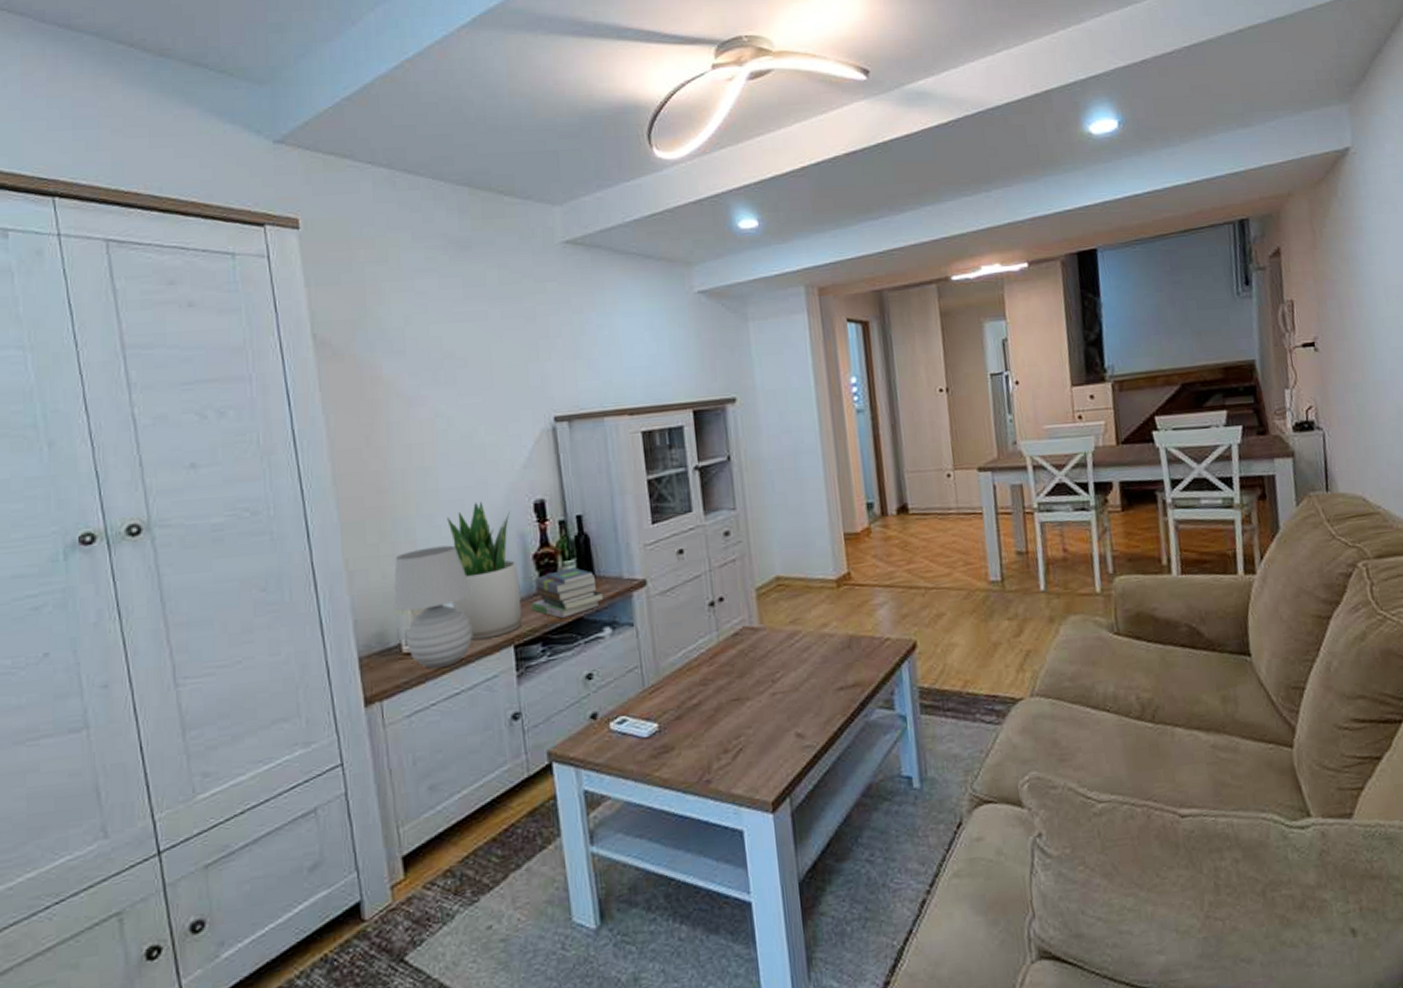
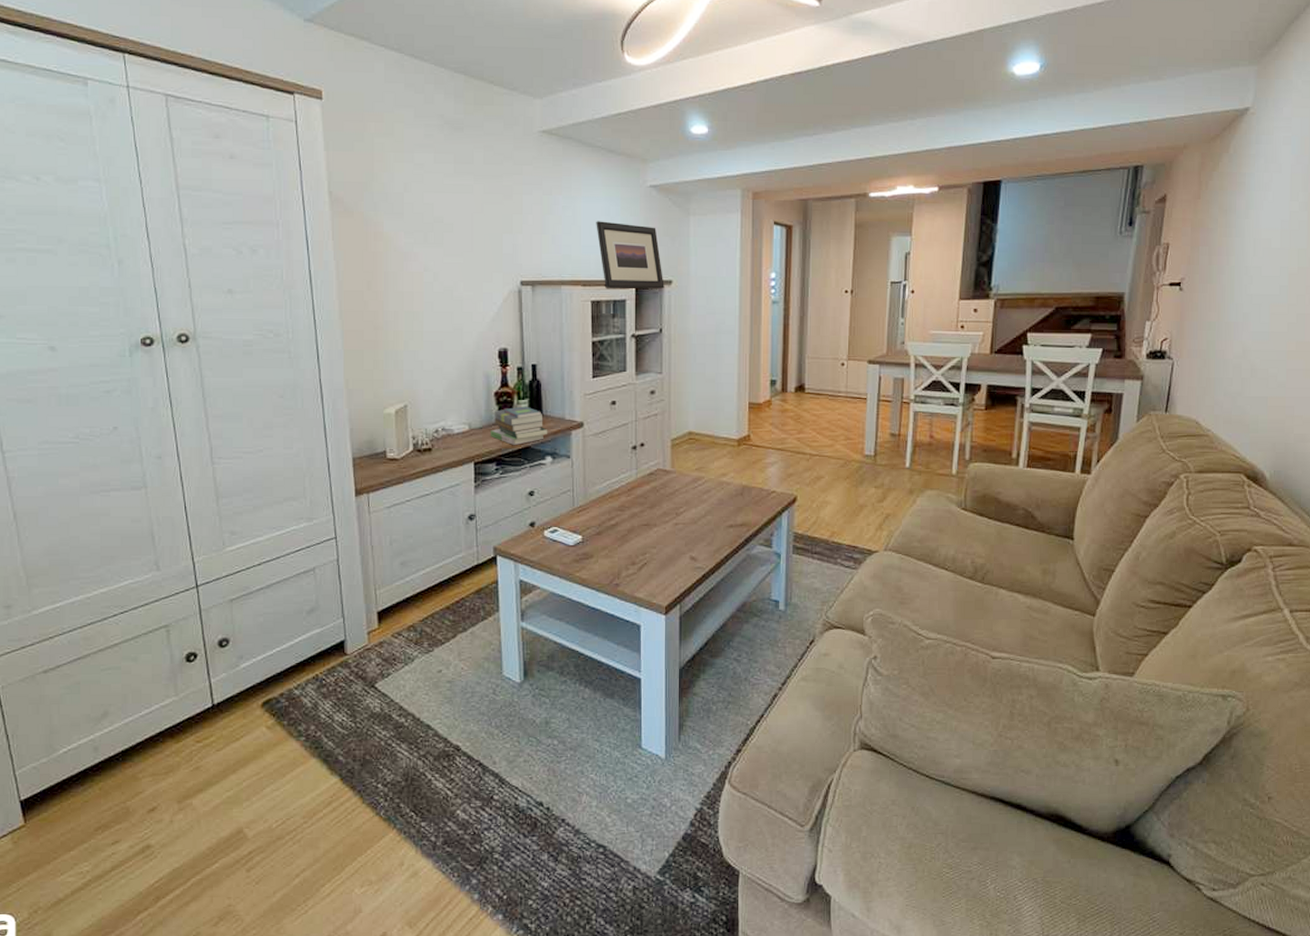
table lamp: present [393,545,473,669] -> none [382,377,444,474]
planter: present [447,501,523,640] -> none [428,344,482,454]
picture frame: none [638,337,728,415] -> present [596,221,664,289]

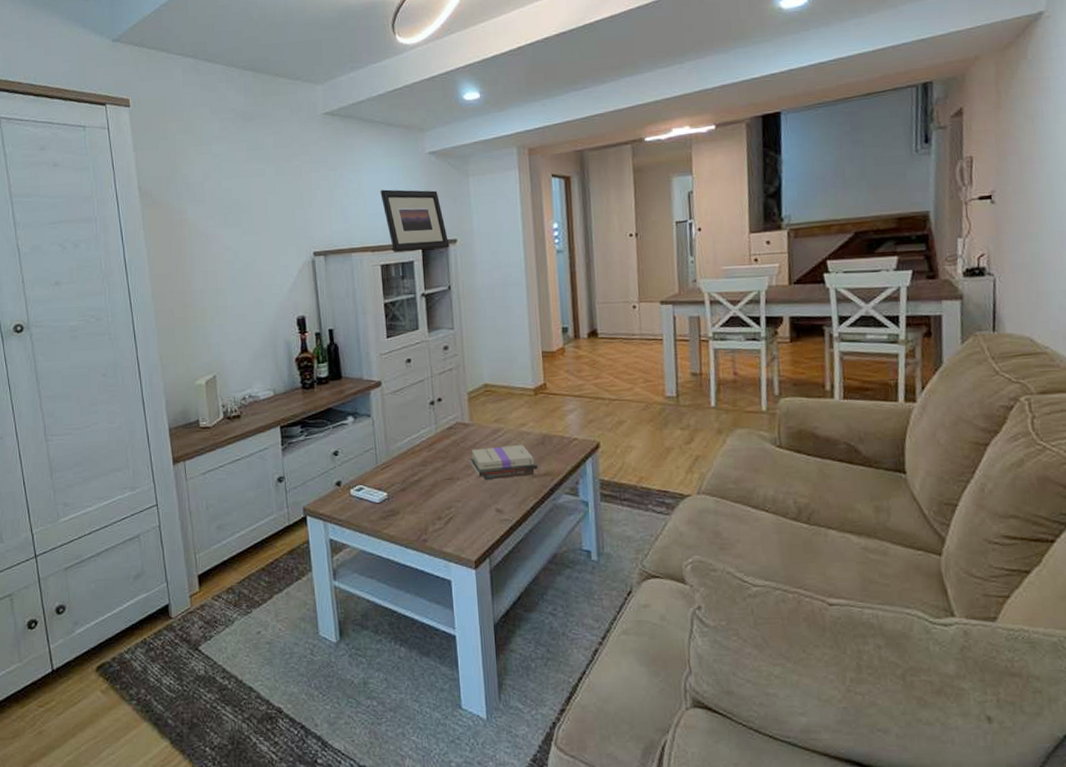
books: present [490,406,548,445] -> none [293,369,348,407]
books: none [667,495,735,527] -> present [469,445,538,480]

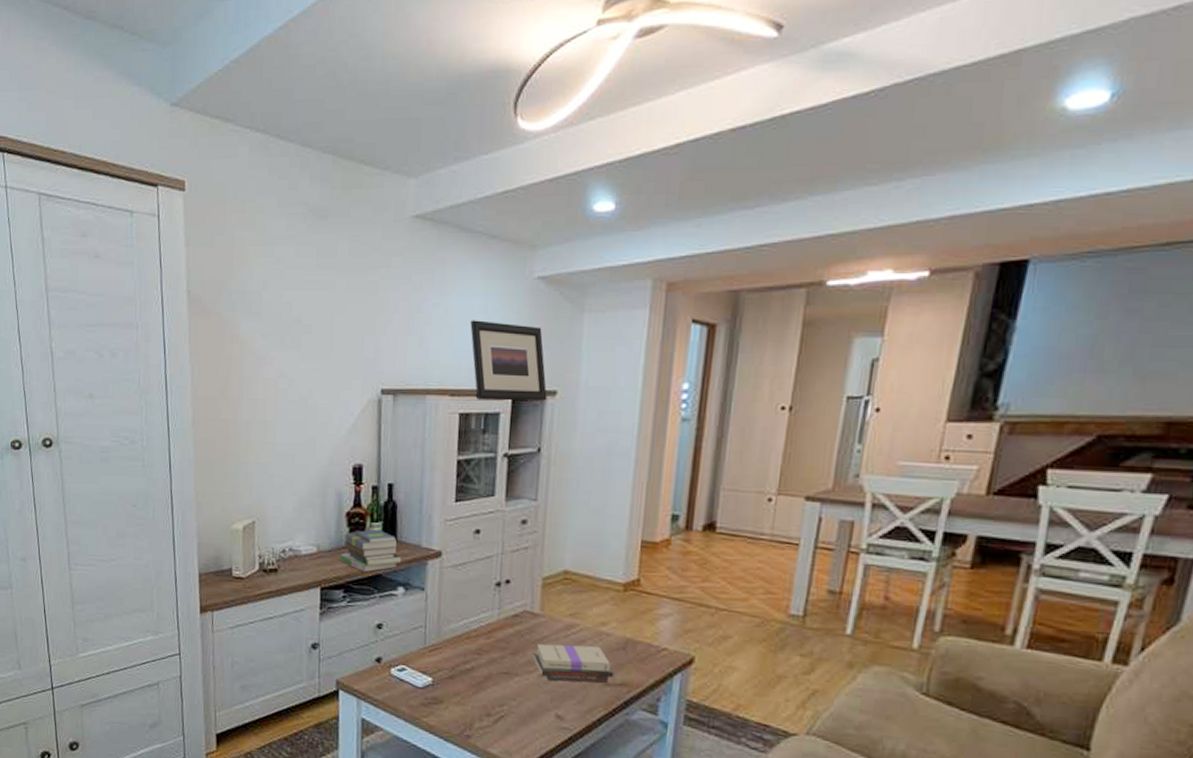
books: none [293,369,348,407] -> present [338,529,402,572]

